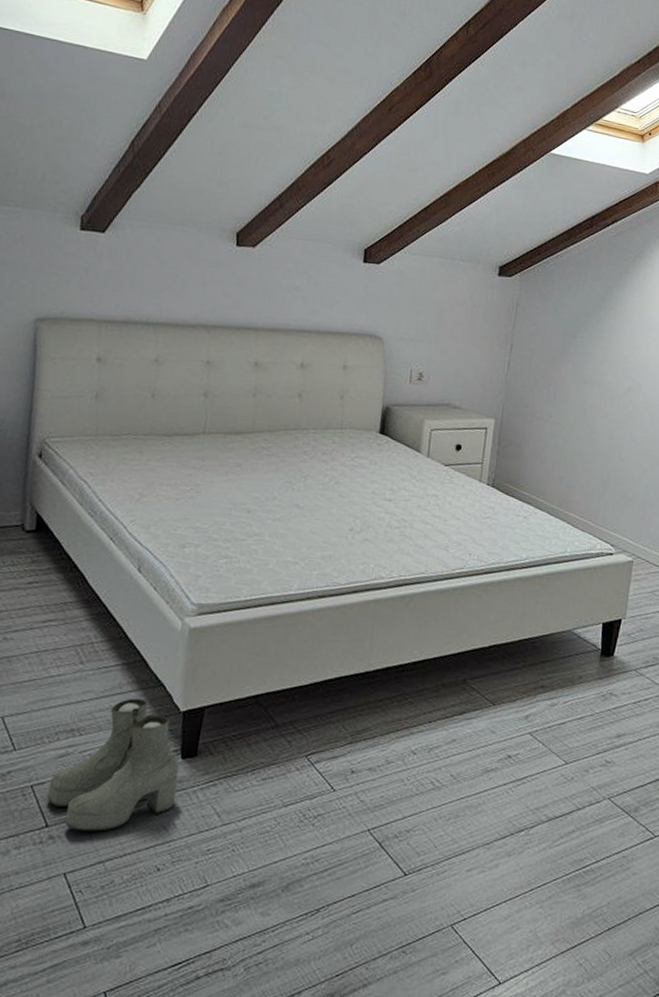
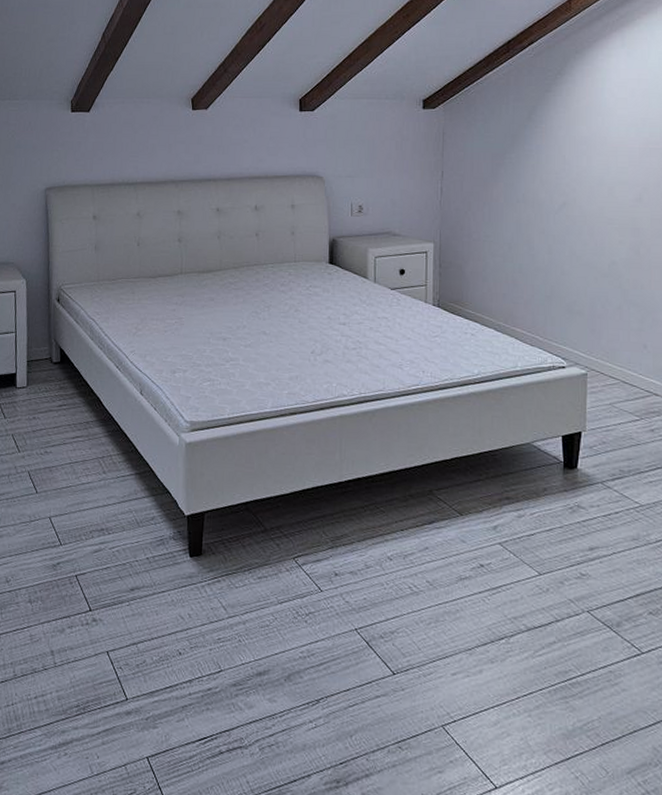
boots: present [47,698,180,831] -> none [88,503,189,617]

